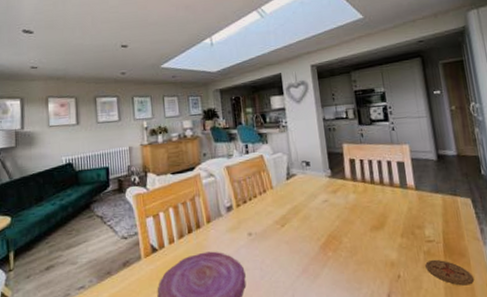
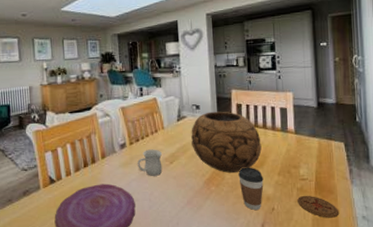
mug: none [245,211,274,242] -> present [137,149,163,176]
decorative bowl: none [302,167,381,236] -> present [191,111,262,173]
coffee cup: none [357,228,386,279] -> present [238,167,264,211]

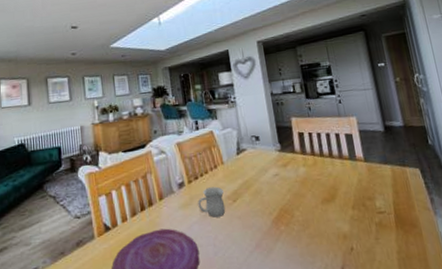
decorative bowl: present [191,111,262,173] -> none [252,141,331,210]
coffee cup: present [238,167,264,211] -> none [308,201,339,252]
coaster: present [297,195,339,218] -> none [377,230,426,257]

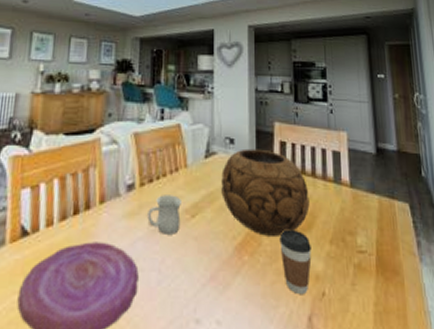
decorative bowl: none [252,141,331,210] -> present [221,148,310,236]
coffee cup: none [308,201,339,252] -> present [279,229,312,295]

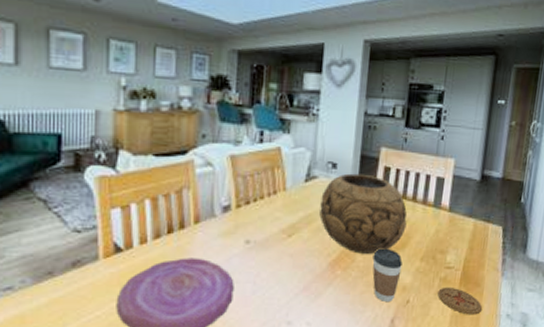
mug: present [147,195,183,234] -> none [243,216,280,252]
coaster: none [354,275,407,312] -> present [438,287,482,315]

